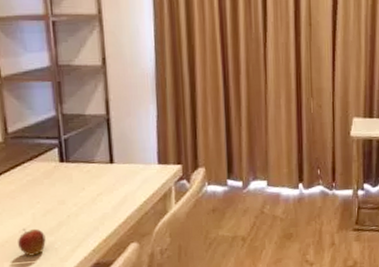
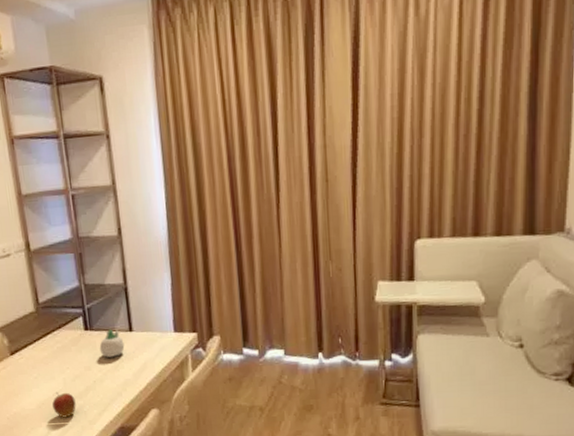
succulent planter: none [76,161,104,191] -> present [99,329,125,357]

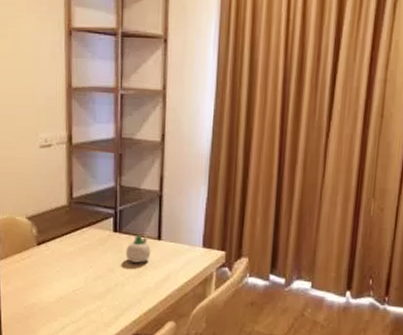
fruit: present [52,391,76,418] -> none [71,288,94,316]

